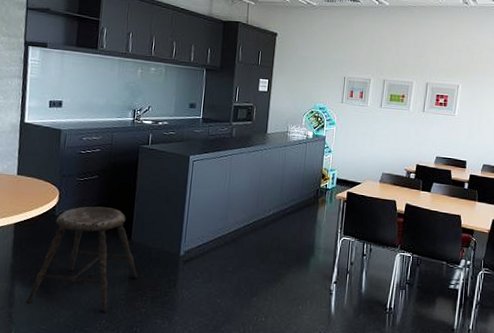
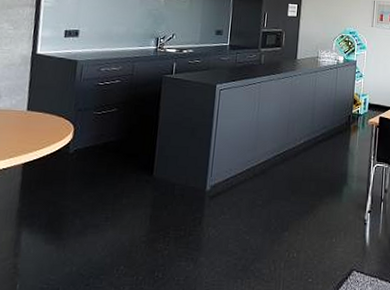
stool: present [26,206,138,312] -> none [34,141,161,257]

